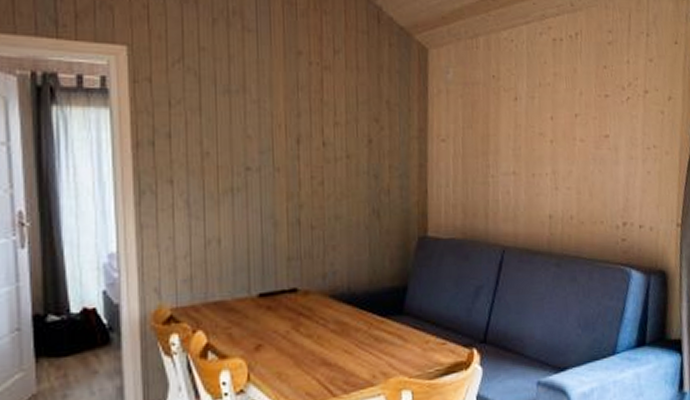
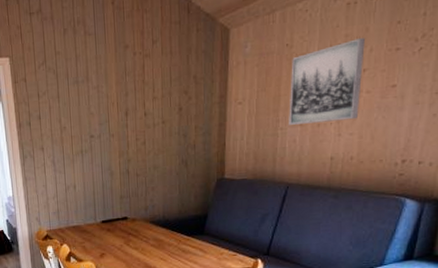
wall art: none [499,78,575,172] -> present [289,37,365,125]

